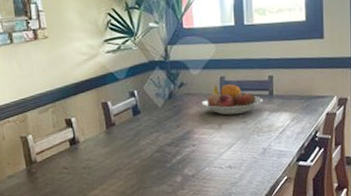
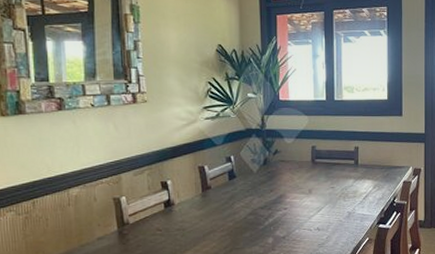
fruit bowl: present [201,84,263,116] -> none [294,153,350,182]

